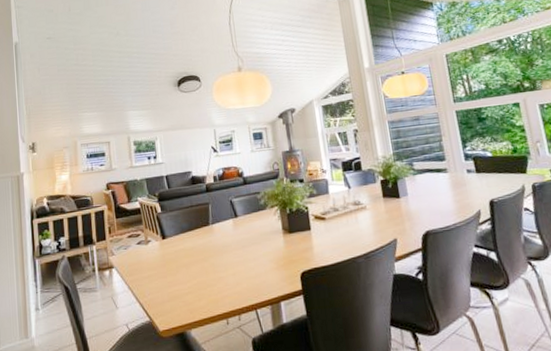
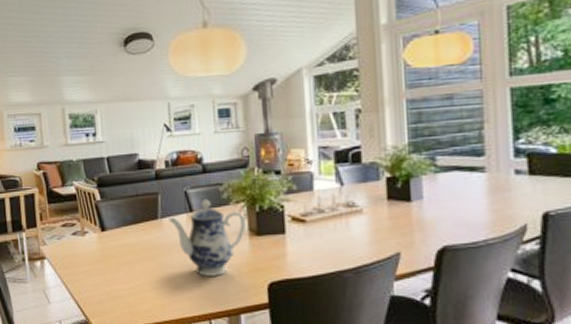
teapot: none [218,206,280,272] -> present [169,199,246,276]

